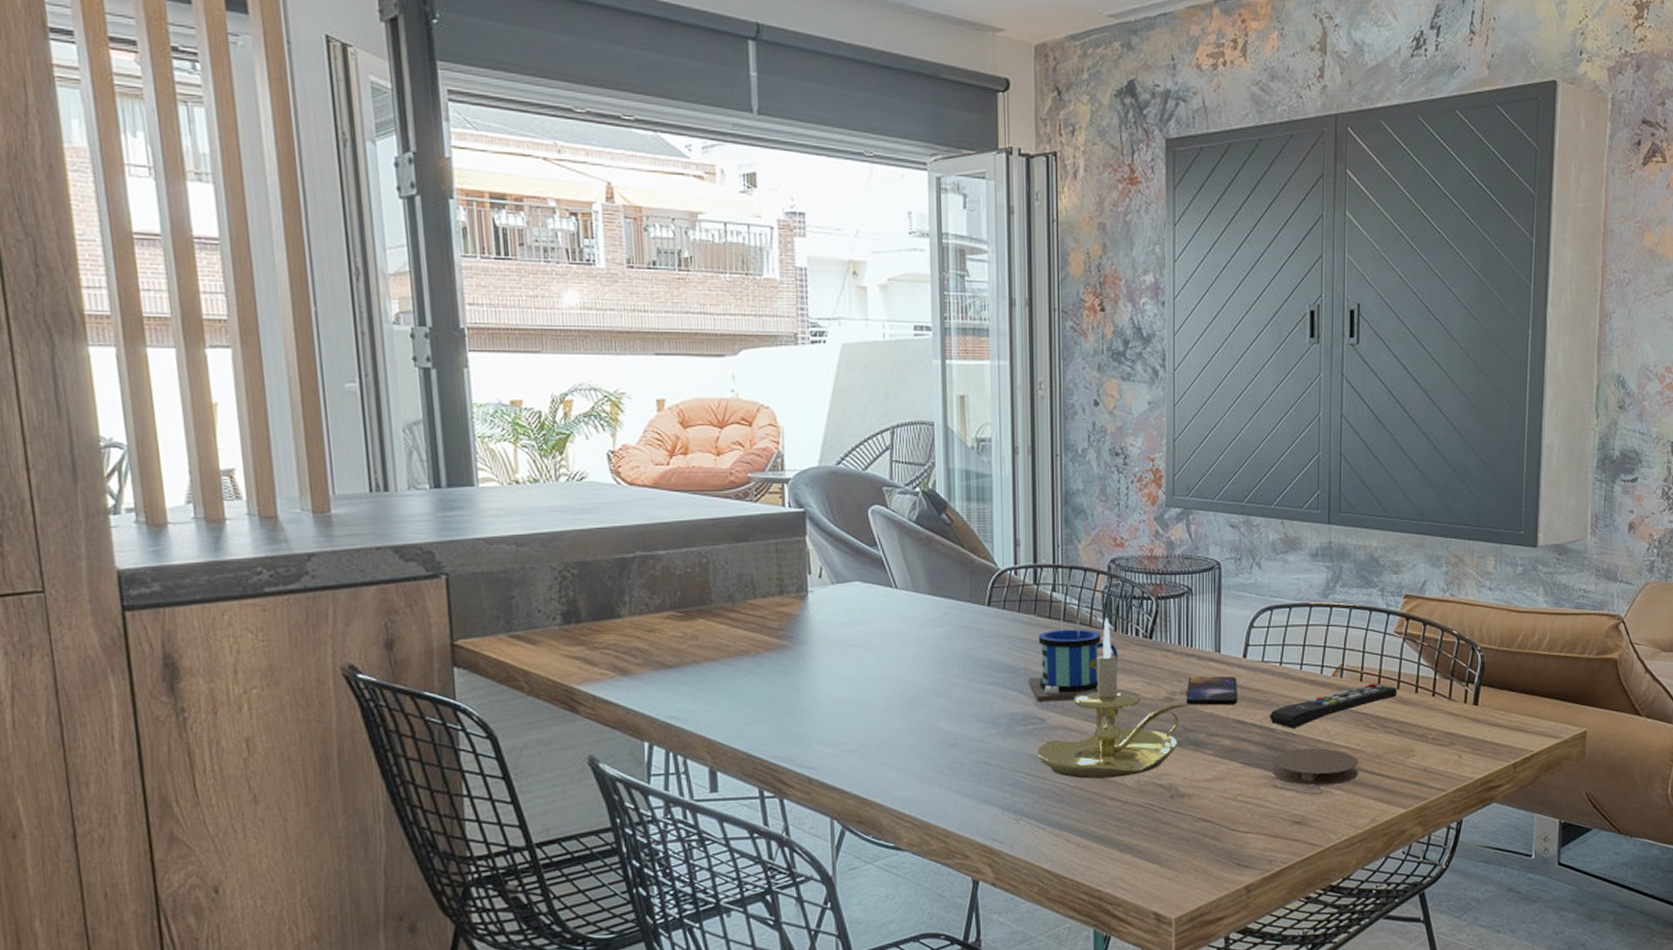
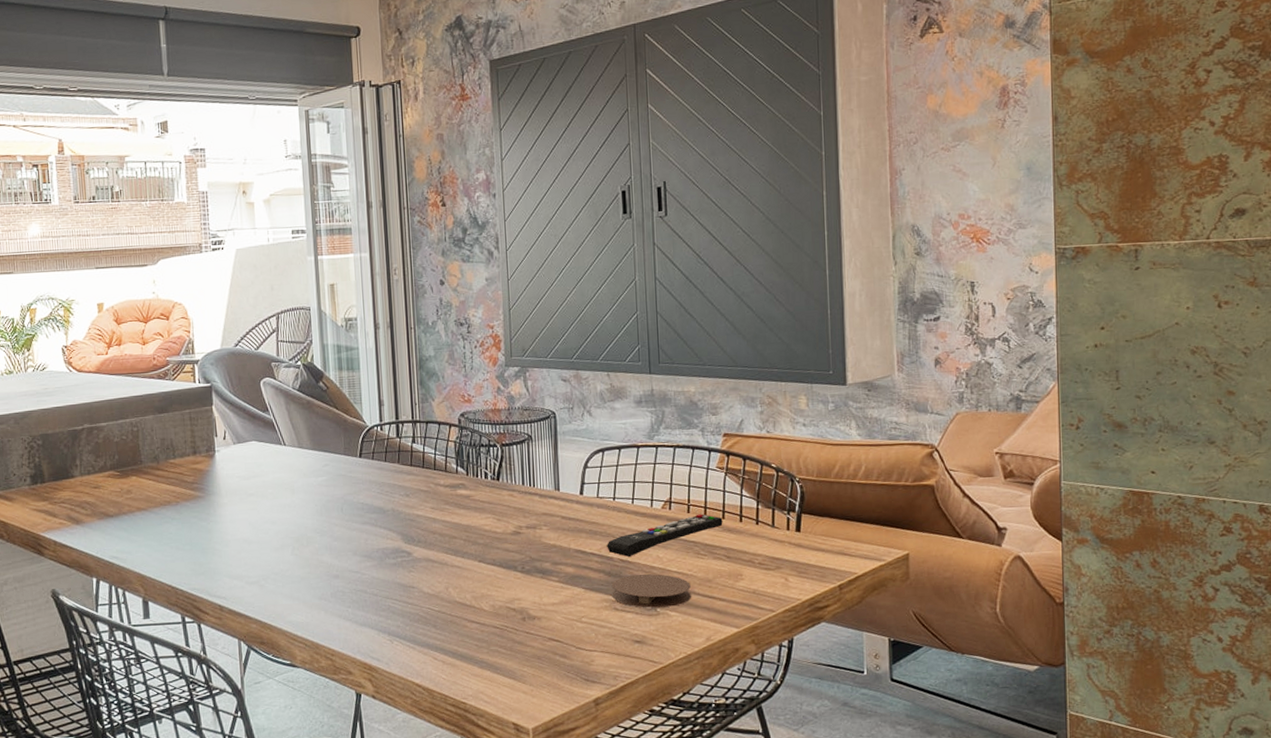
mug: present [1029,568,1119,702] -> none [396,423,471,538]
candle holder: present [1037,618,1188,779] -> none [406,464,533,604]
smartphone: present [1186,676,1237,706] -> none [531,511,577,538]

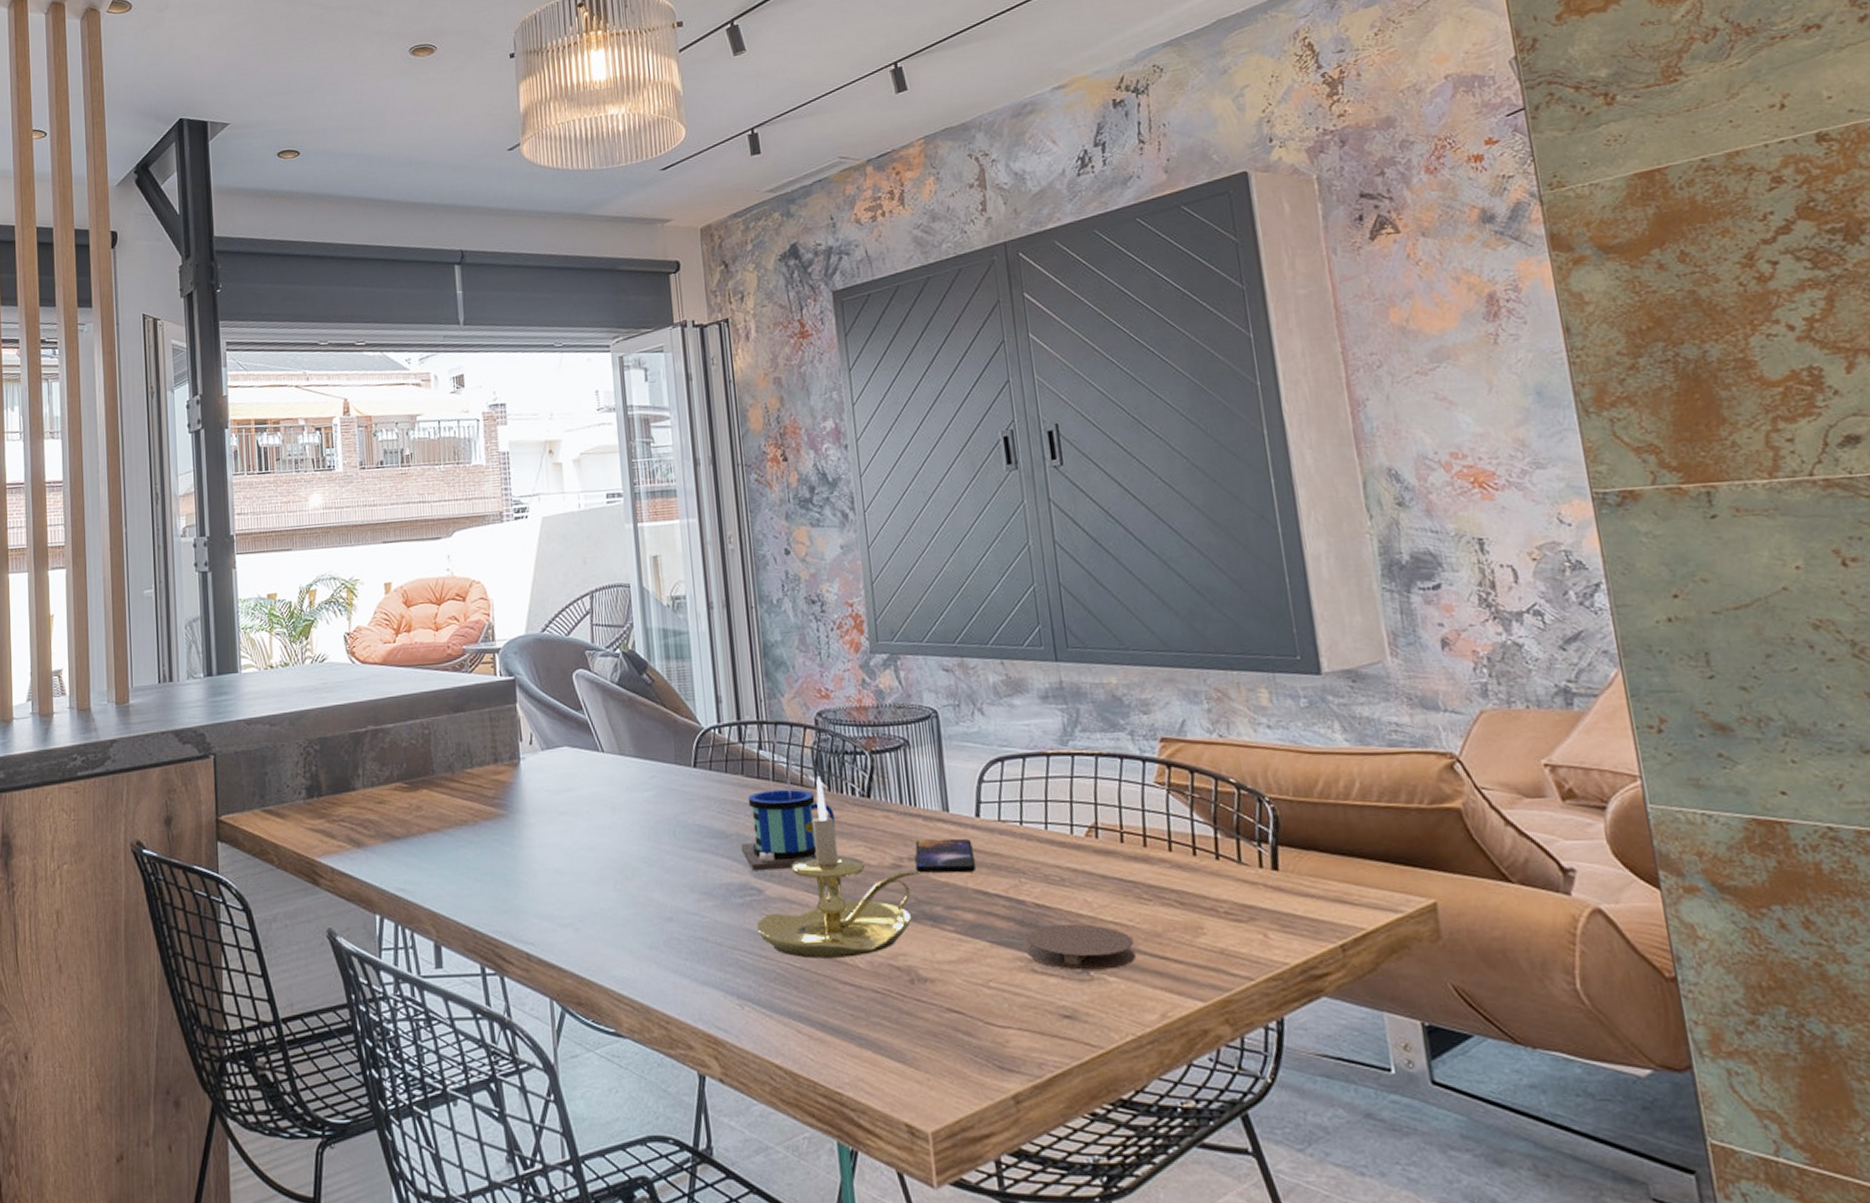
mug: none [396,423,471,538] -> present [742,724,836,871]
candle holder: none [406,464,533,604] -> present [757,776,918,959]
smartphone: none [531,511,577,538] -> present [915,838,975,873]
remote control: present [607,514,723,557] -> none [1015,844,1170,900]

